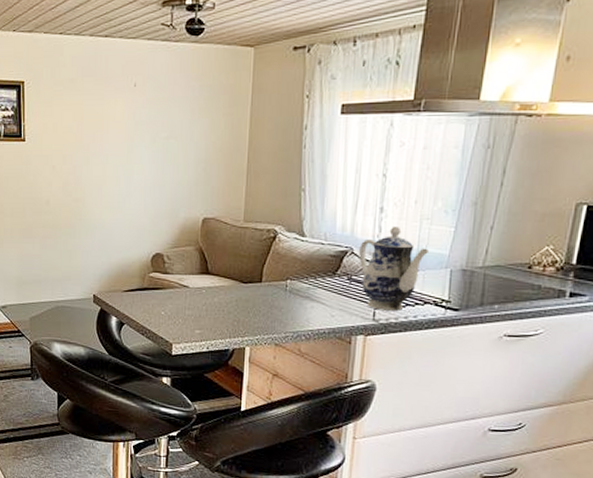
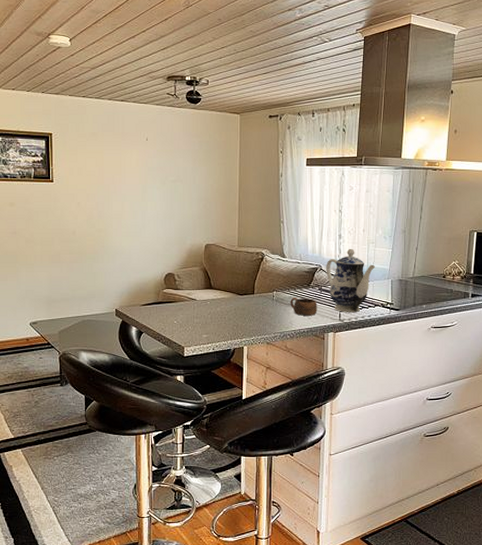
cup: none [308,288,345,313] -> present [290,297,317,316]

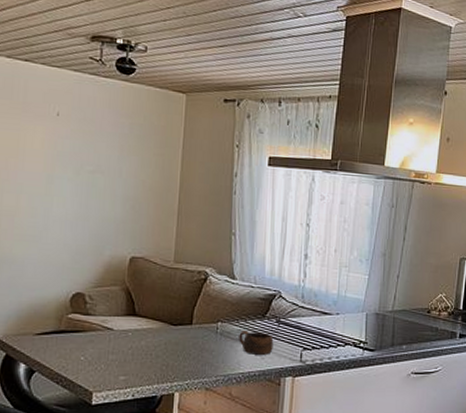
teapot: present [326,248,376,312] -> none [286,271,348,352]

